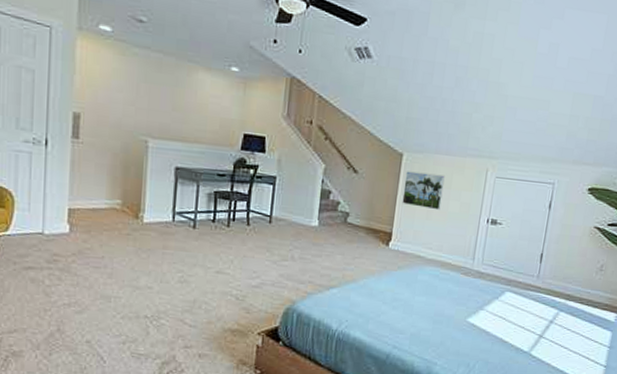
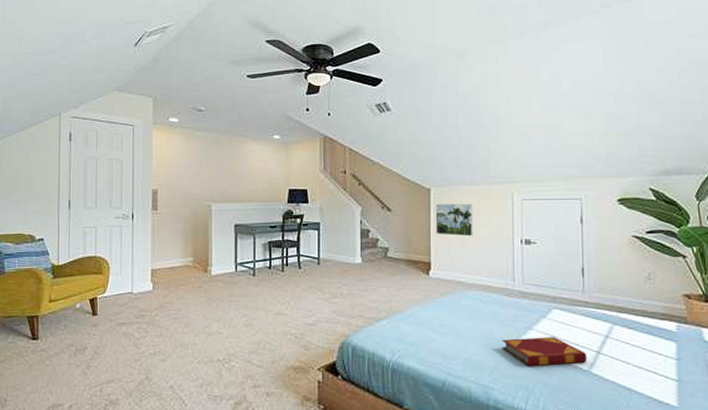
hardback book: none [450,317,530,346] -> present [502,337,587,367]

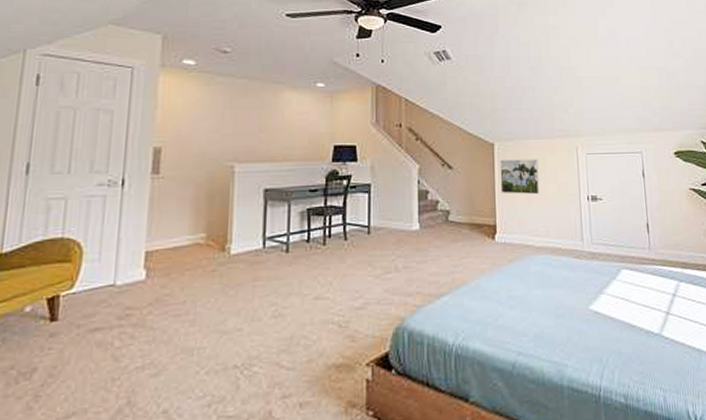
hardback book: present [502,337,587,367] -> none [573,300,658,336]

